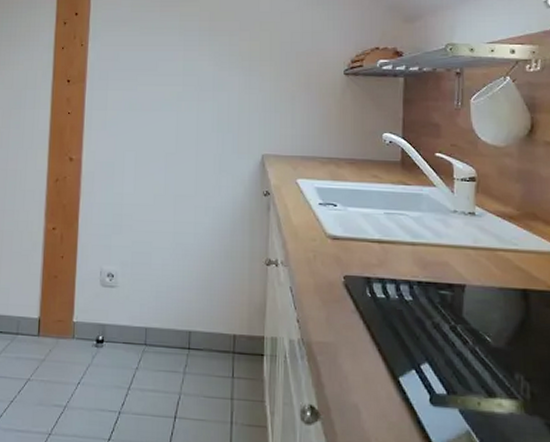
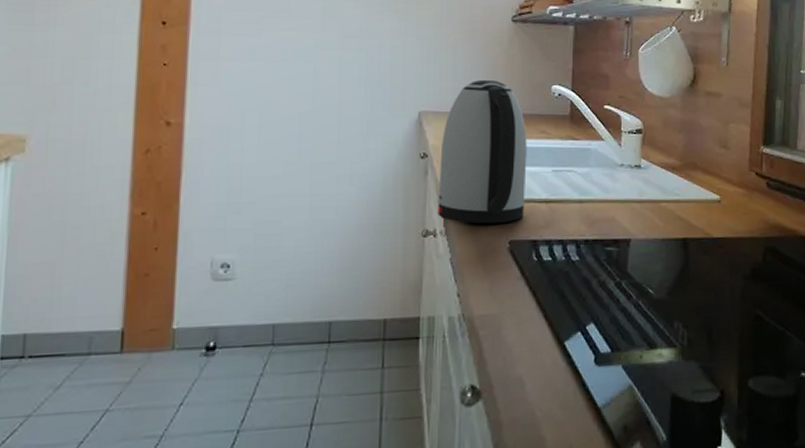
kettle: none [279,127,360,259] -> present [437,79,527,224]

